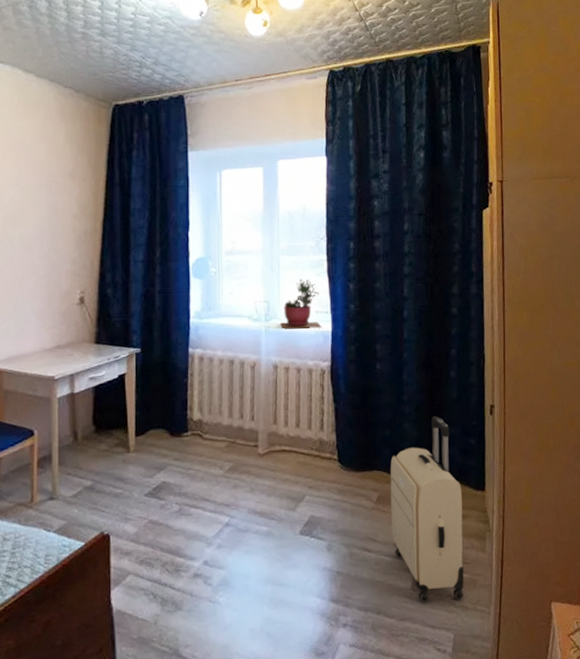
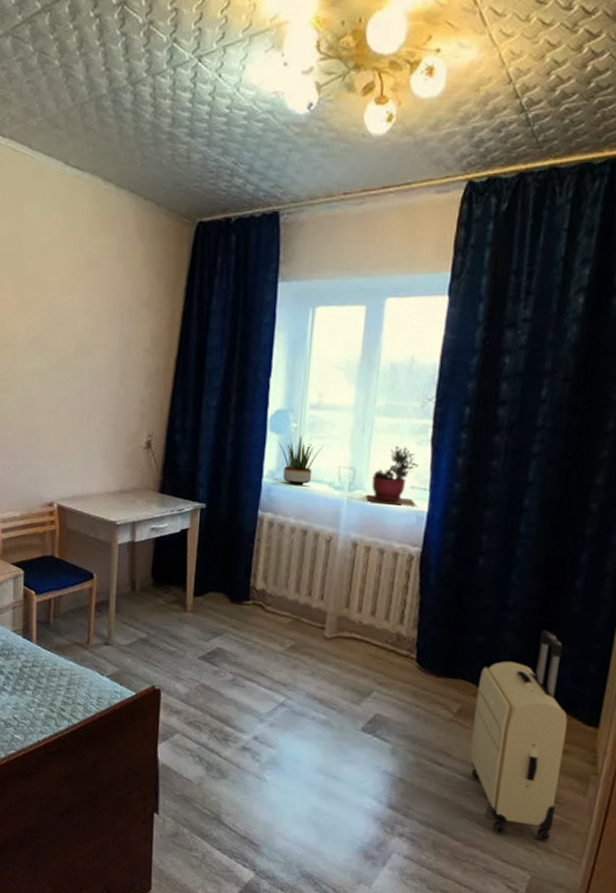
potted plant: none [201,279,240,321] -> present [278,436,323,485]

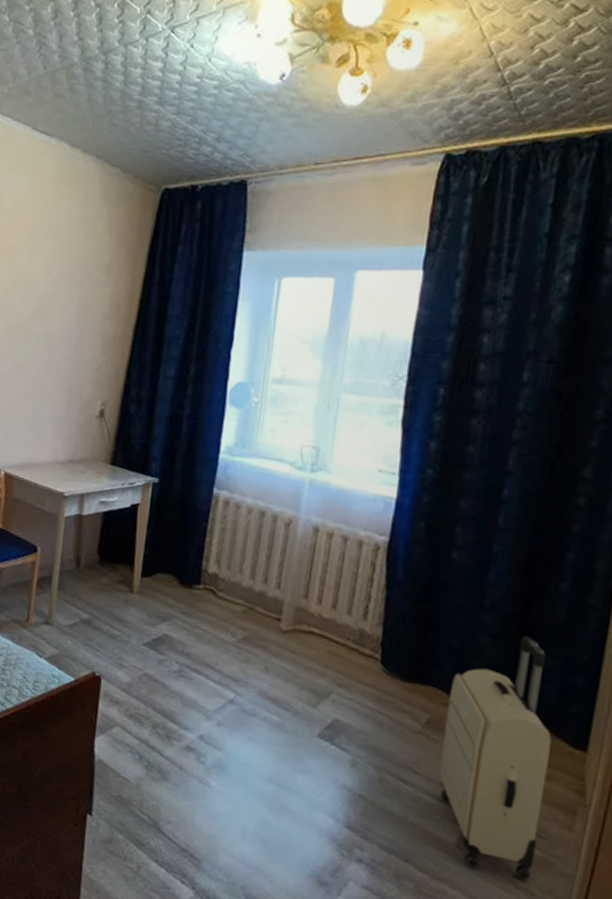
potted plant: present [278,436,323,485] -> none [237,411,285,463]
succulent plant: present [366,445,418,507] -> none [329,425,387,492]

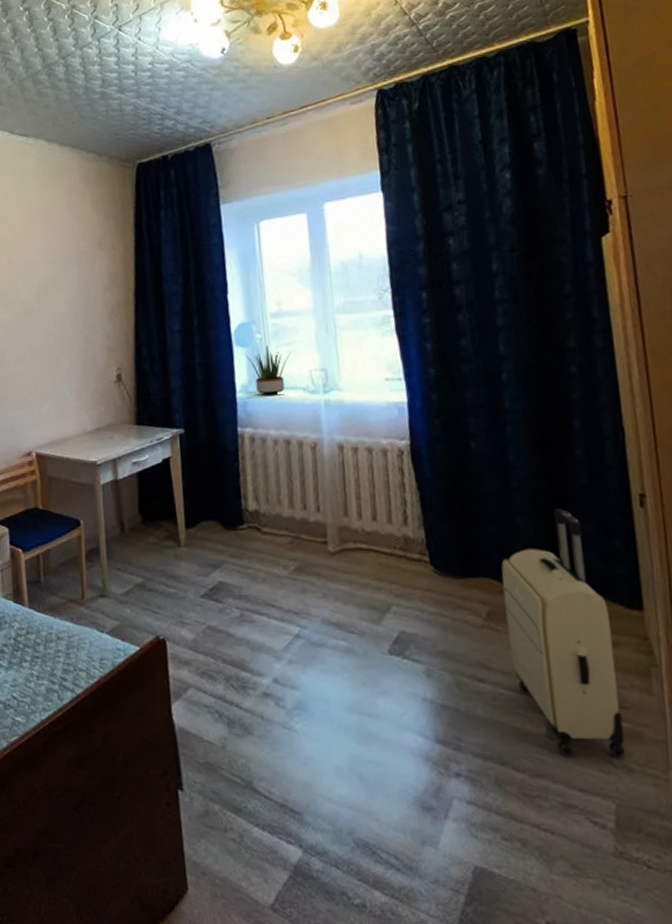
potted plant: none [237,411,285,463] -> present [246,346,291,395]

